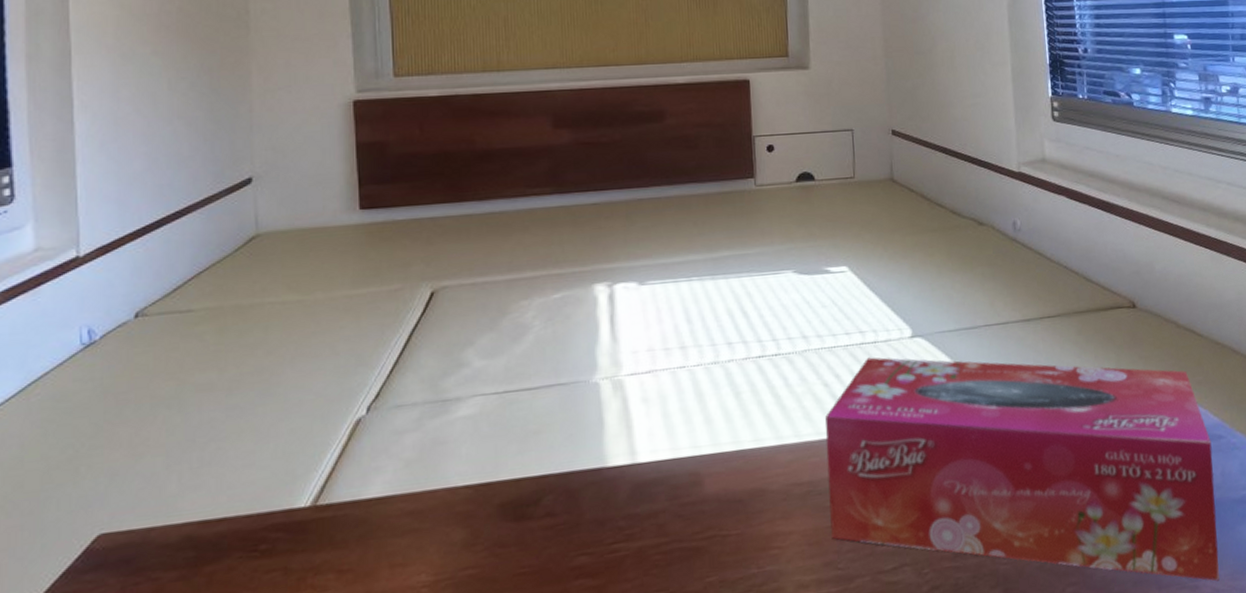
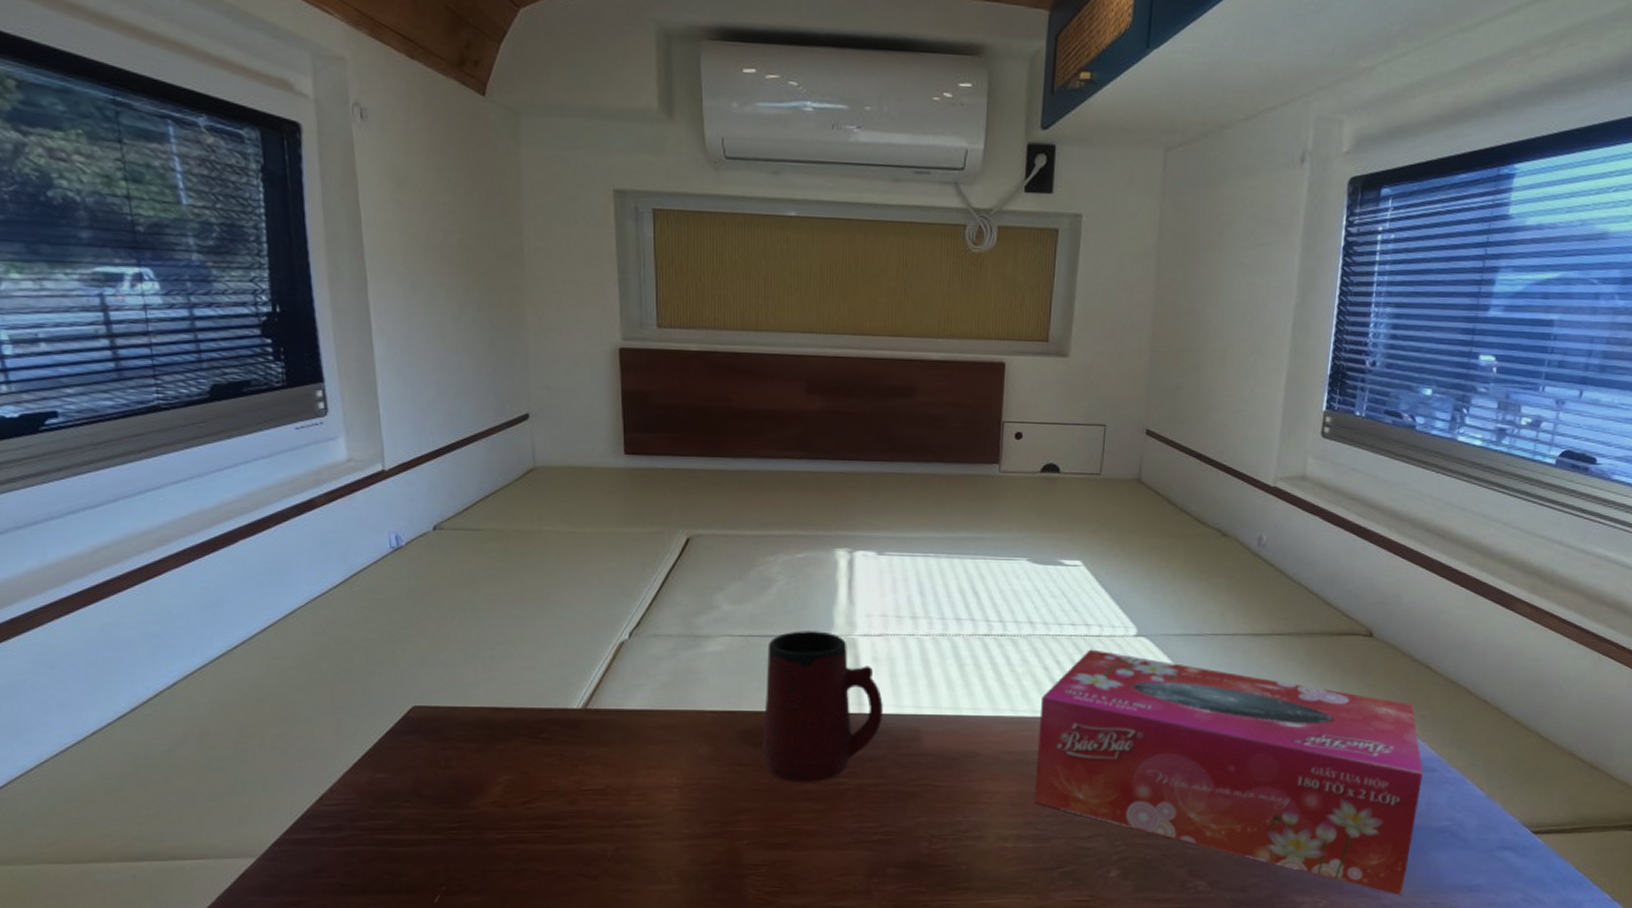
mug: none [525,376,659,558] -> present [762,631,883,783]

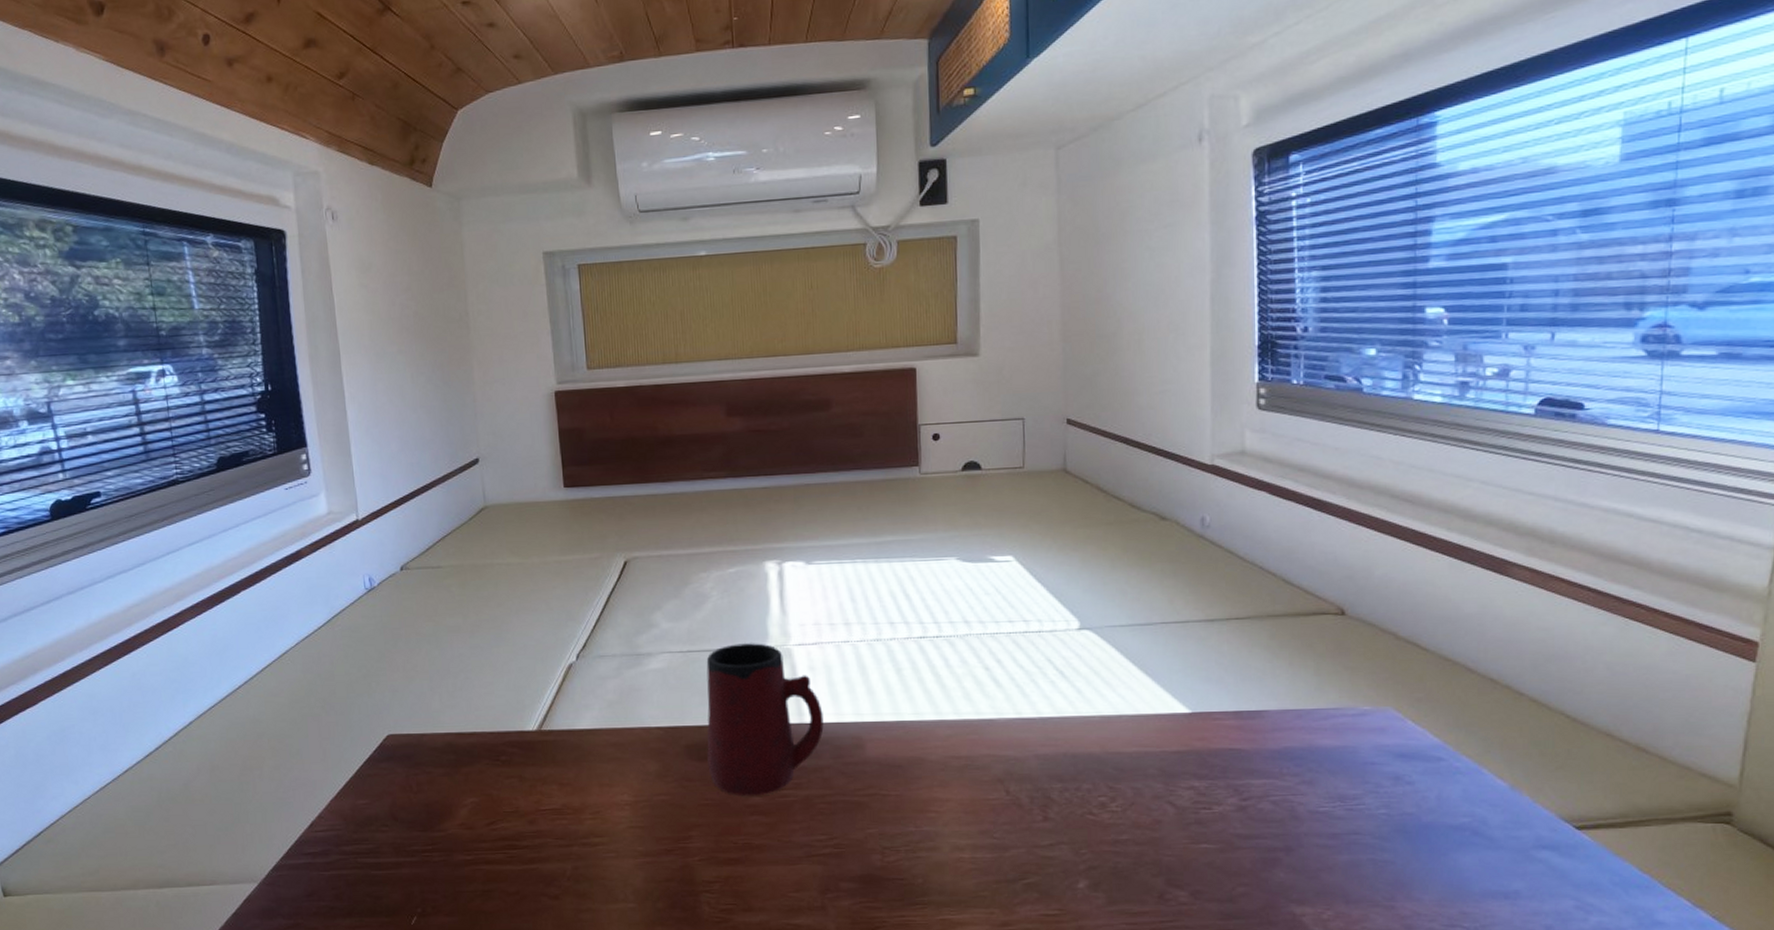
tissue box: present [1034,649,1423,896] -> none [984,646,1428,905]

